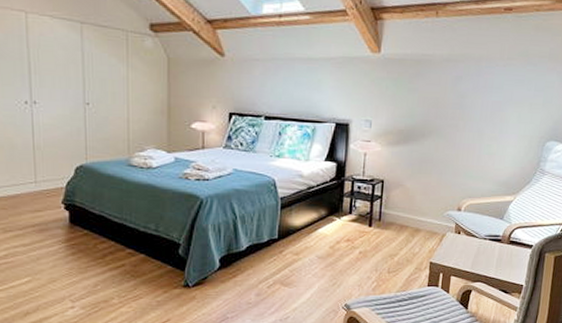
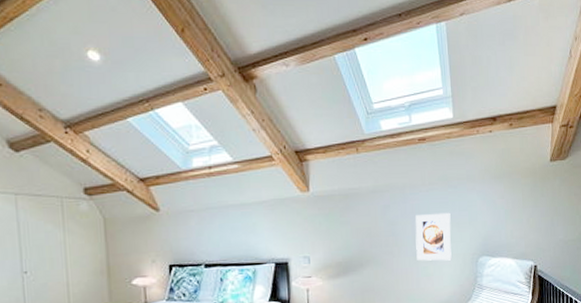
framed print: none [481,90,525,141] -> present [415,212,452,261]

